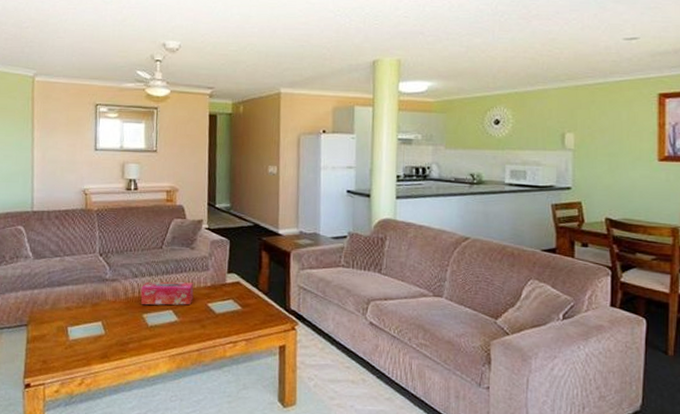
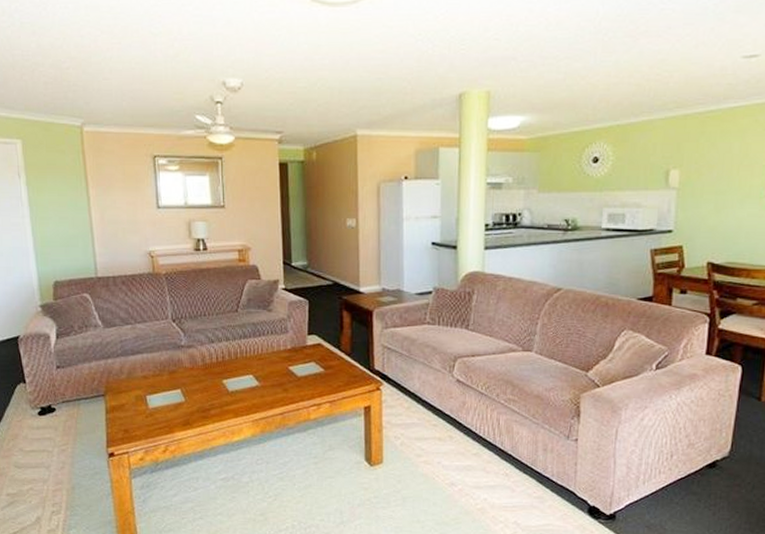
tissue box: present [140,281,194,306] -> none [219,345,274,371]

